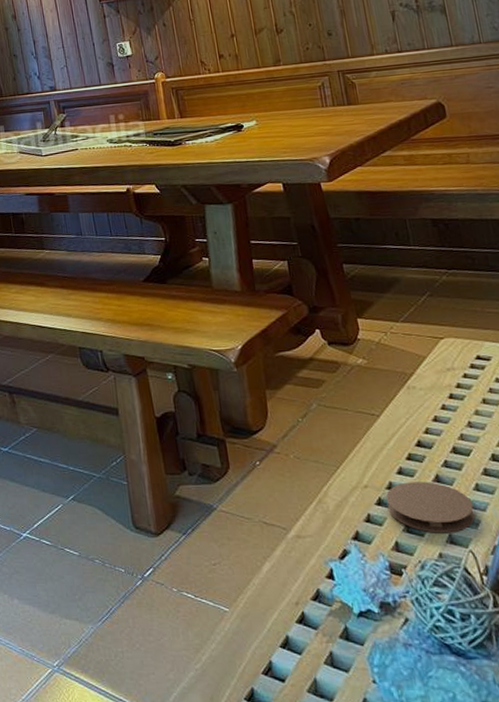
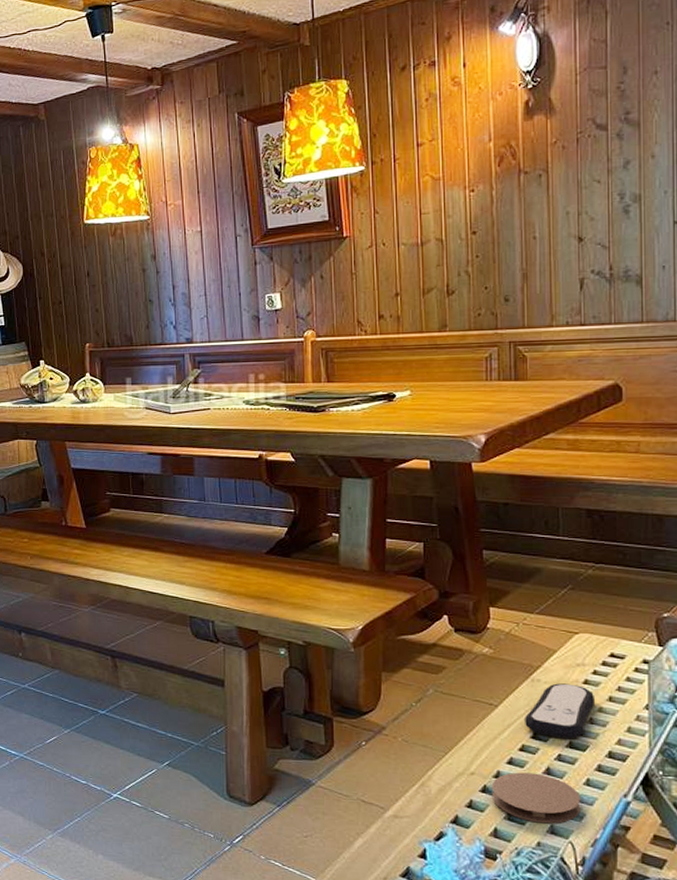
remote control: none [407,389,471,445] -> present [525,683,596,740]

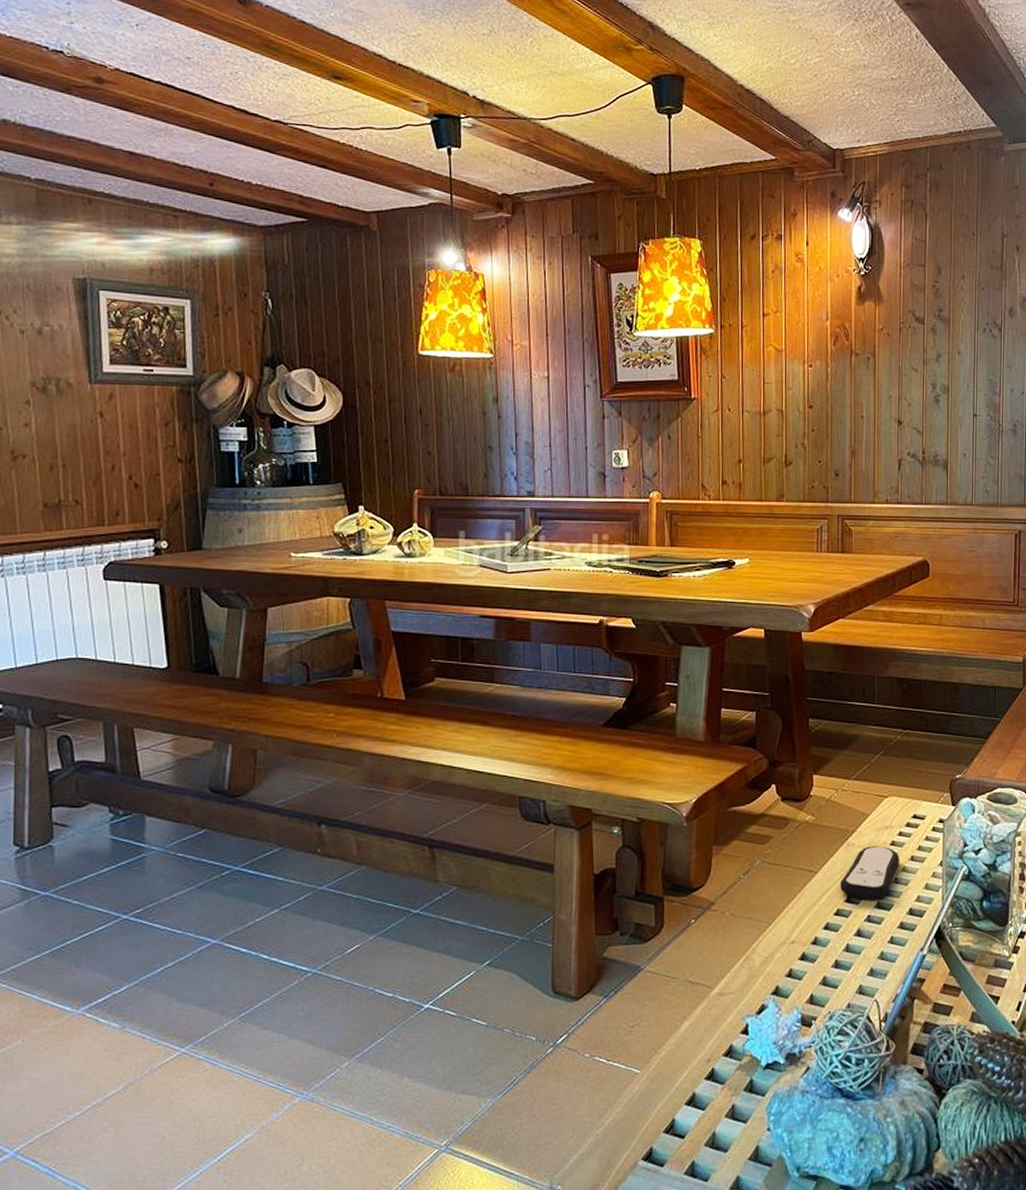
coaster: present [491,772,581,824] -> none [809,936,885,985]

